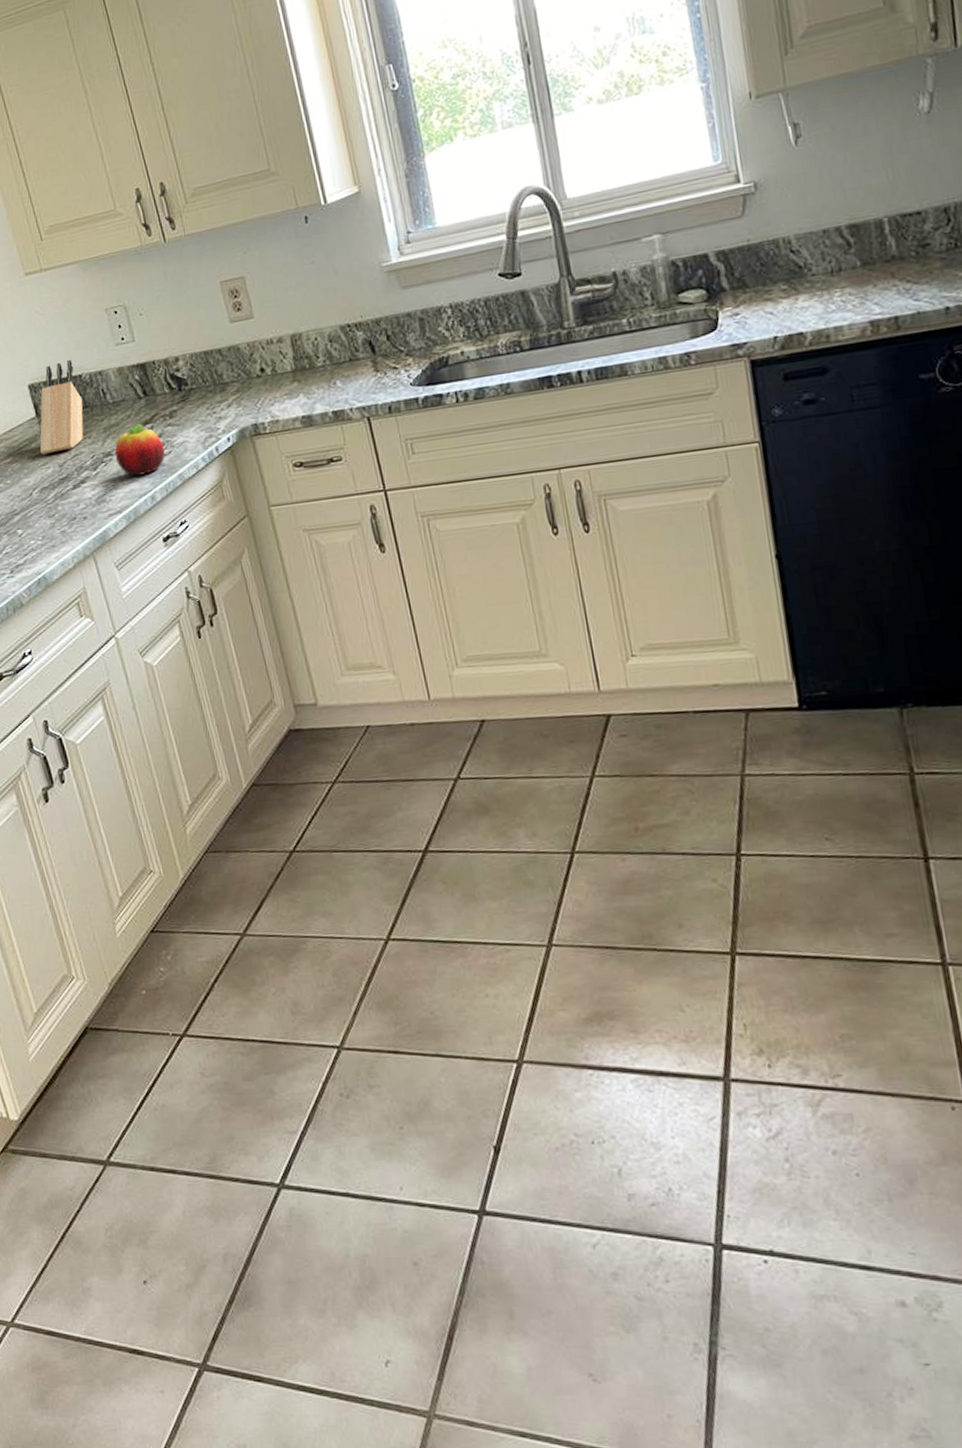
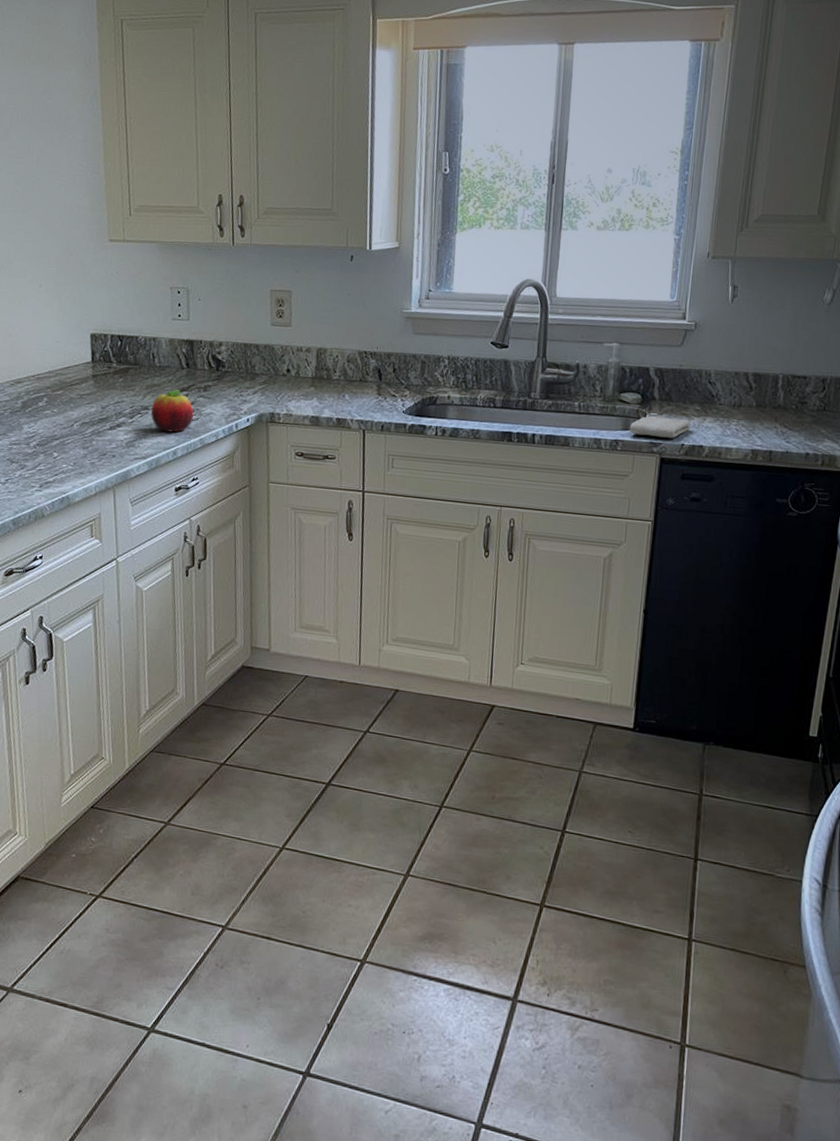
knife block: present [39,359,84,455] -> none [88,321,135,396]
washcloth: none [699,305,781,341] -> present [629,416,692,438]

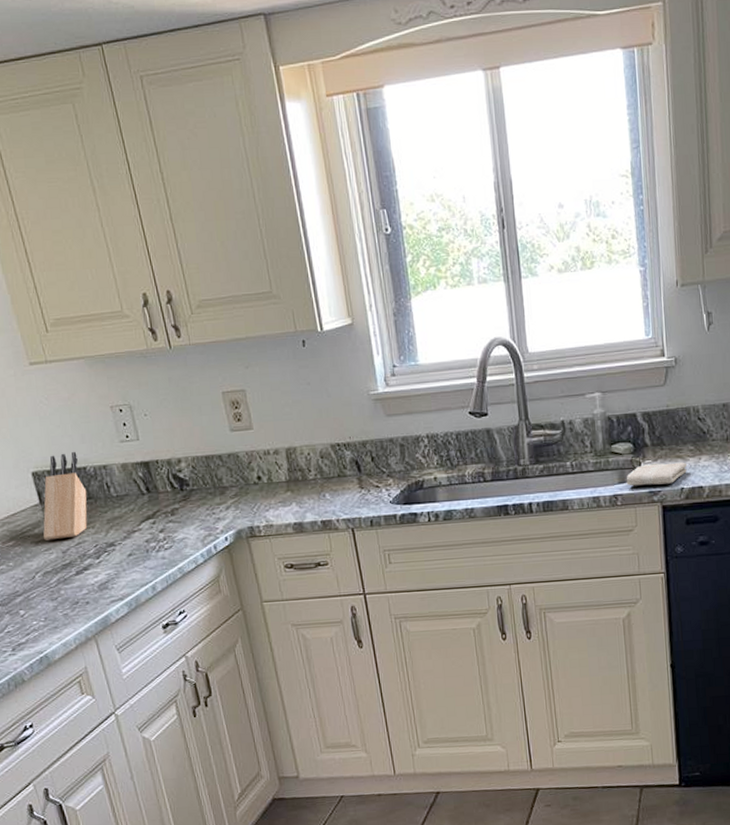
knife block: none [88,321,135,396] -> present [43,451,88,541]
fruit: present [150,389,194,433] -> none [117,518,166,567]

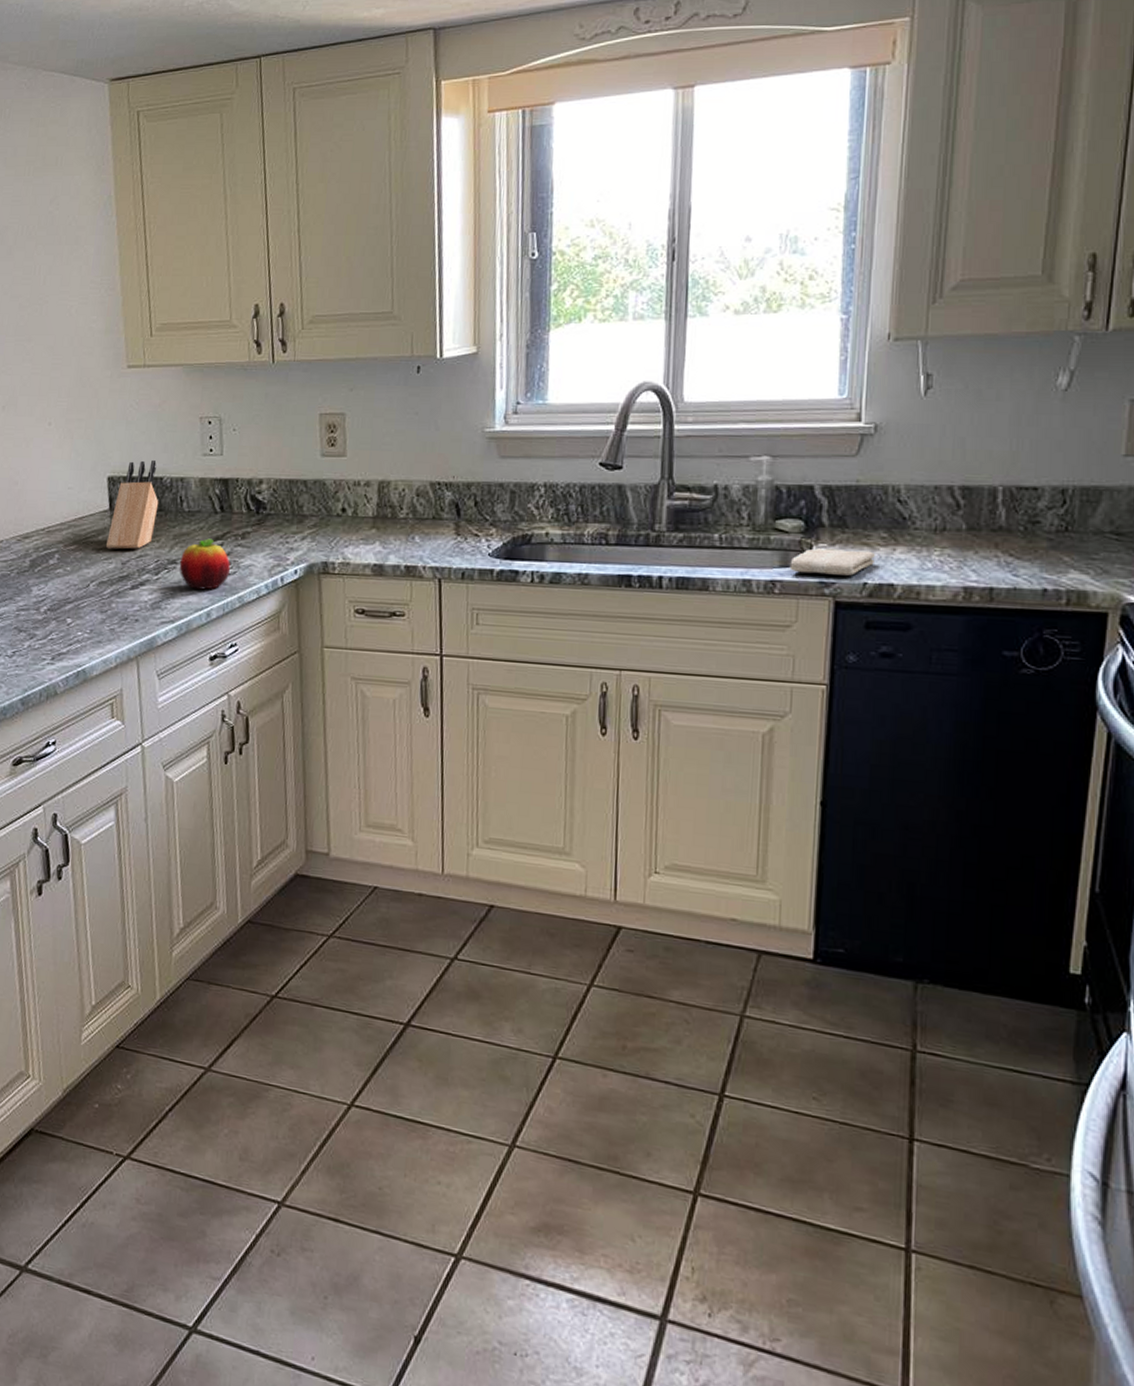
fruit: none [117,518,166,567] -> present [179,538,230,590]

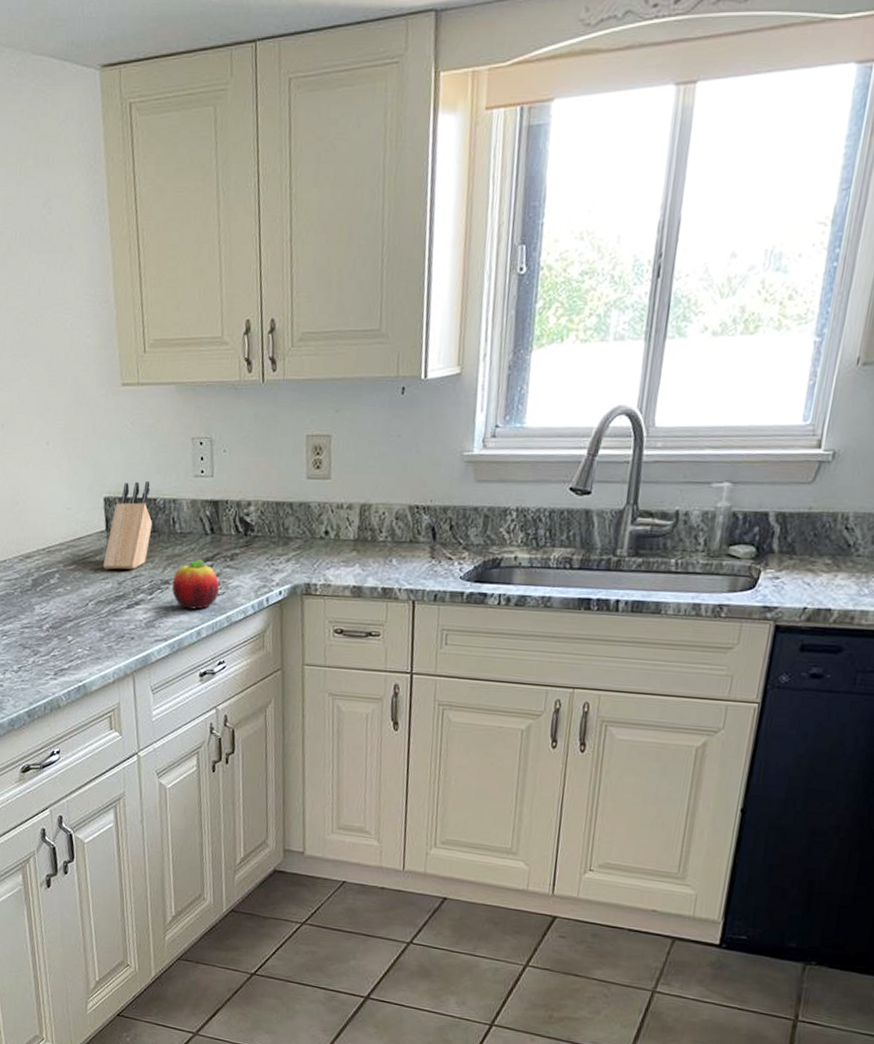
washcloth: present [789,548,876,576] -> none [737,574,819,601]

